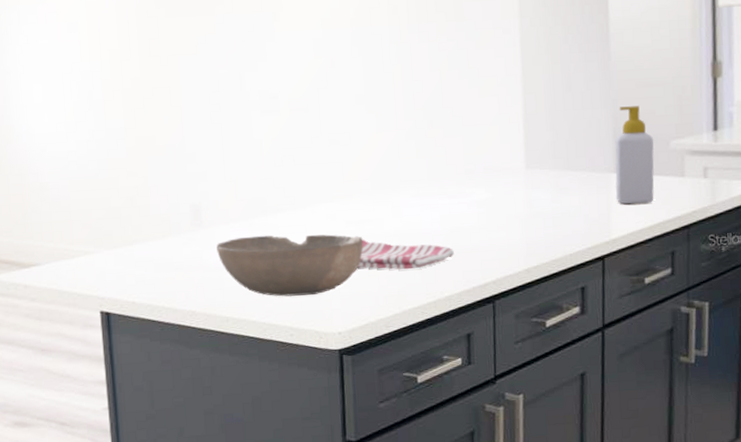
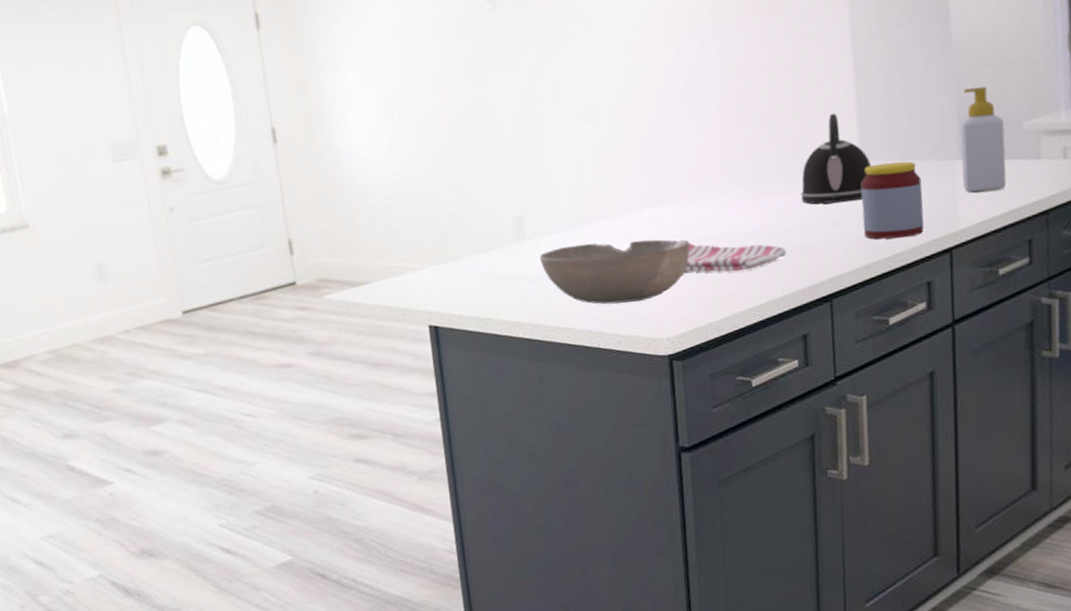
kettle: none [469,121,535,208] -> present [800,113,872,205]
jar: none [525,171,581,245] -> present [861,161,924,240]

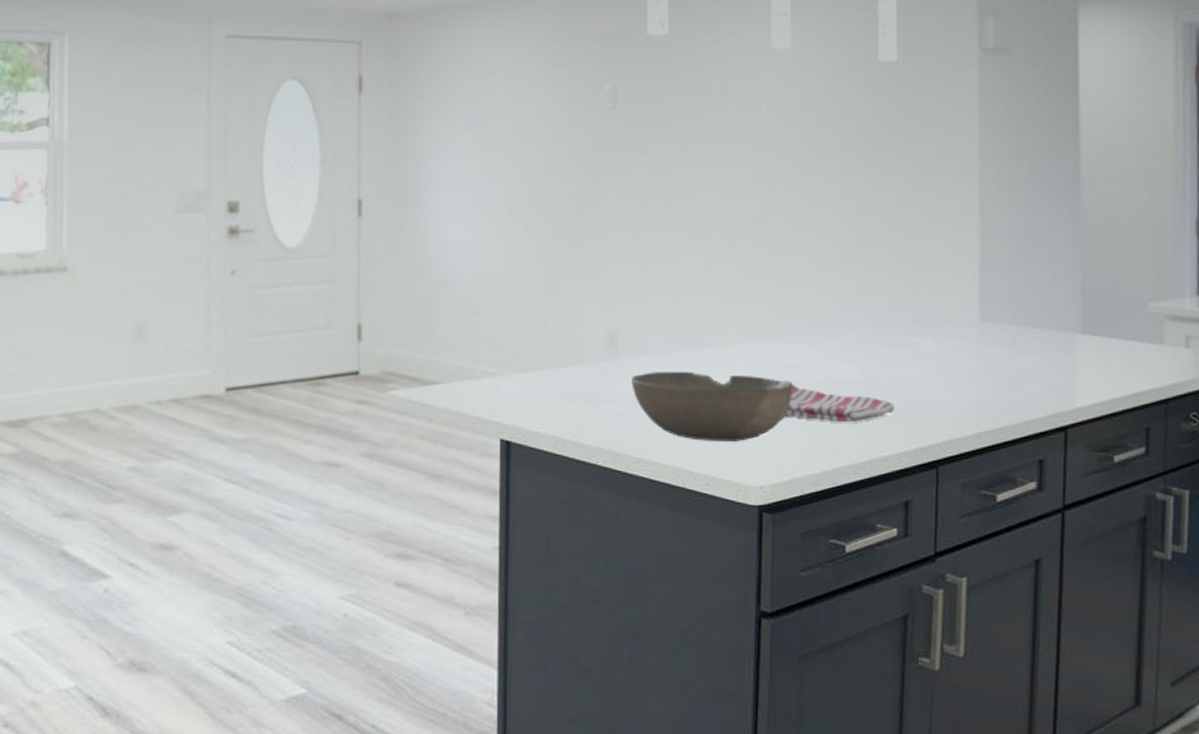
kettle: present [800,113,872,205] -> none [914,267,991,363]
jar: present [861,161,924,240] -> none [977,327,1041,409]
soap bottle: present [960,86,1007,192] -> none [1082,261,1128,371]

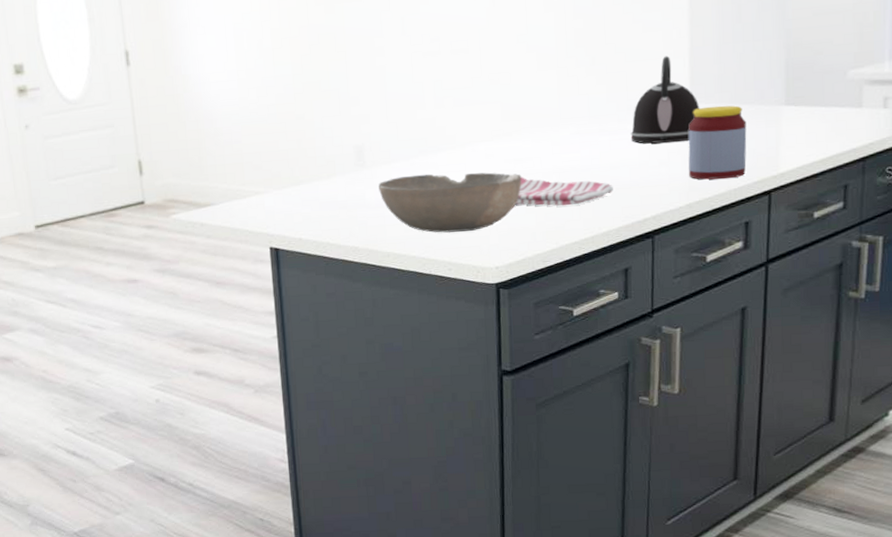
kettle: none [914,267,991,363] -> present [630,55,700,144]
jar: none [977,327,1041,409] -> present [688,105,747,180]

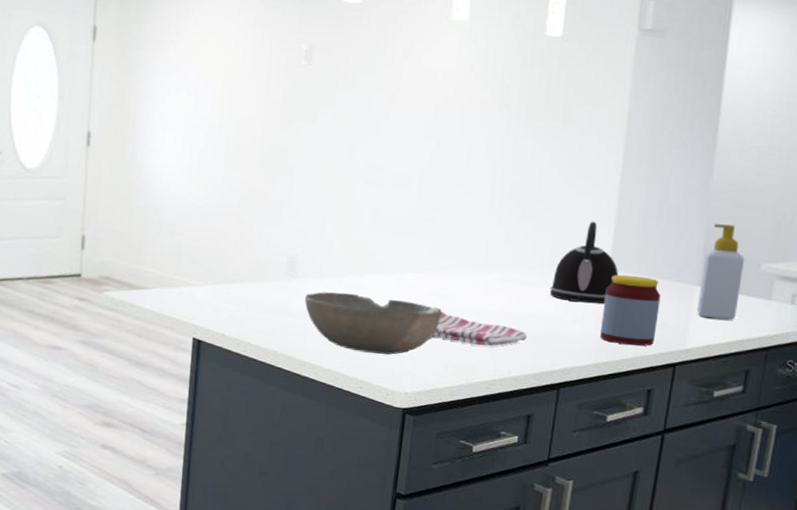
soap bottle: none [785,35,830,137] -> present [696,224,745,320]

